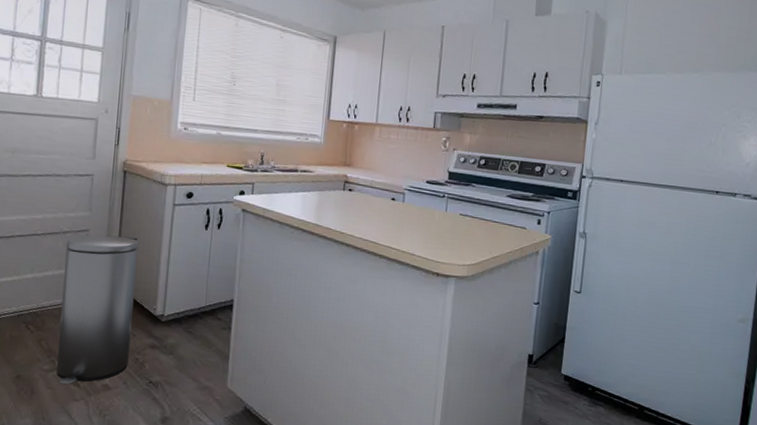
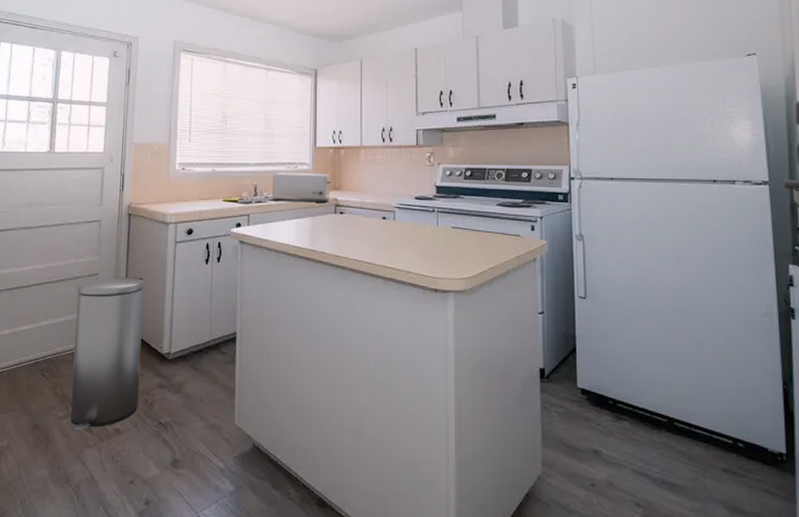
toaster: none [279,142,343,178] -> present [272,172,332,202]

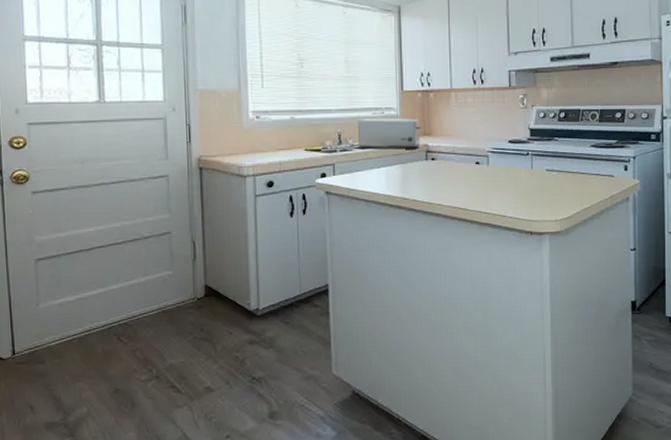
pedal bin: present [70,277,144,431] -> none [149,234,228,393]

